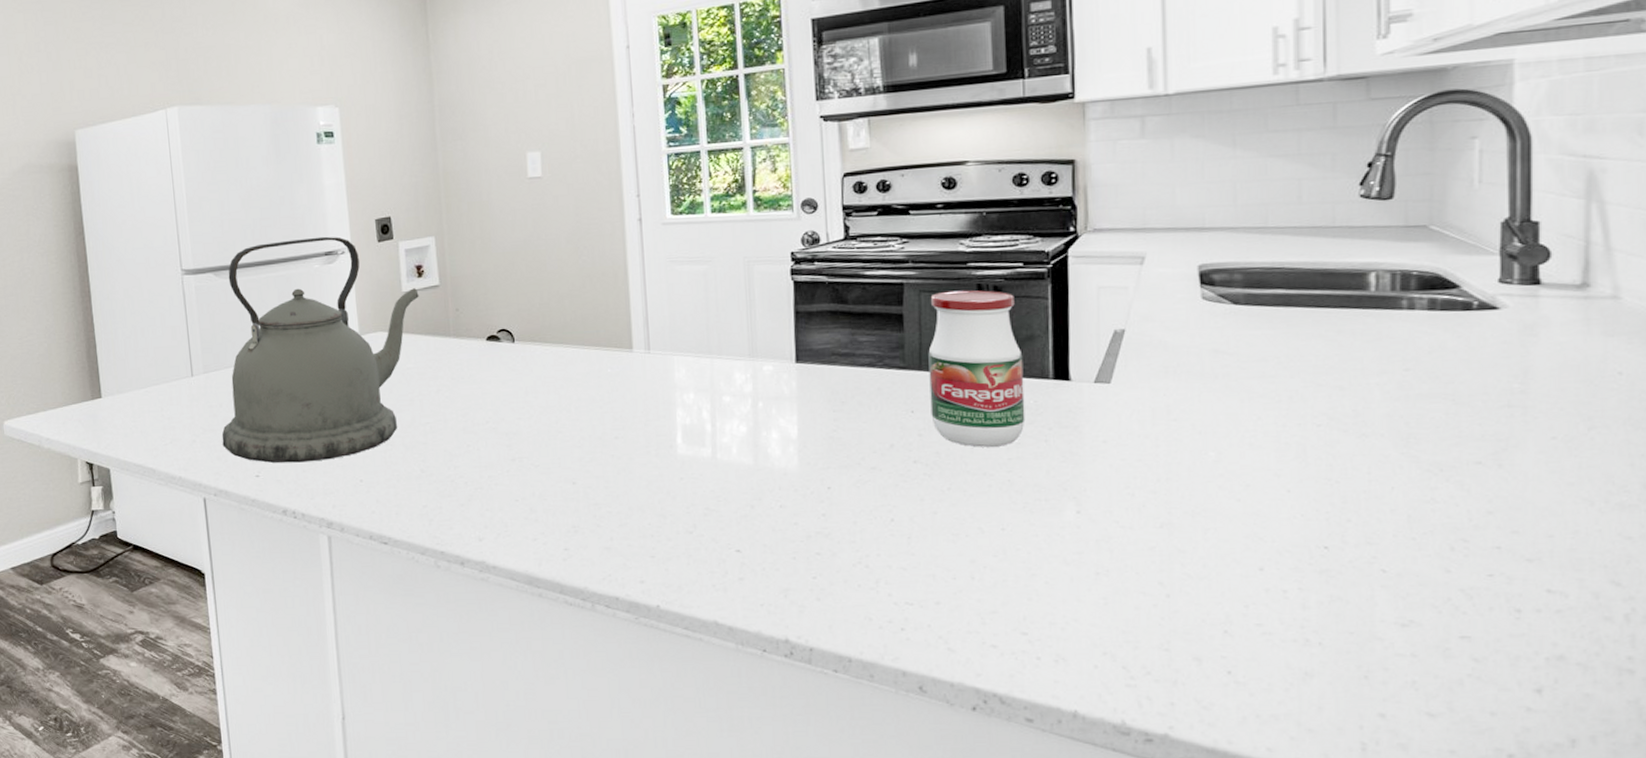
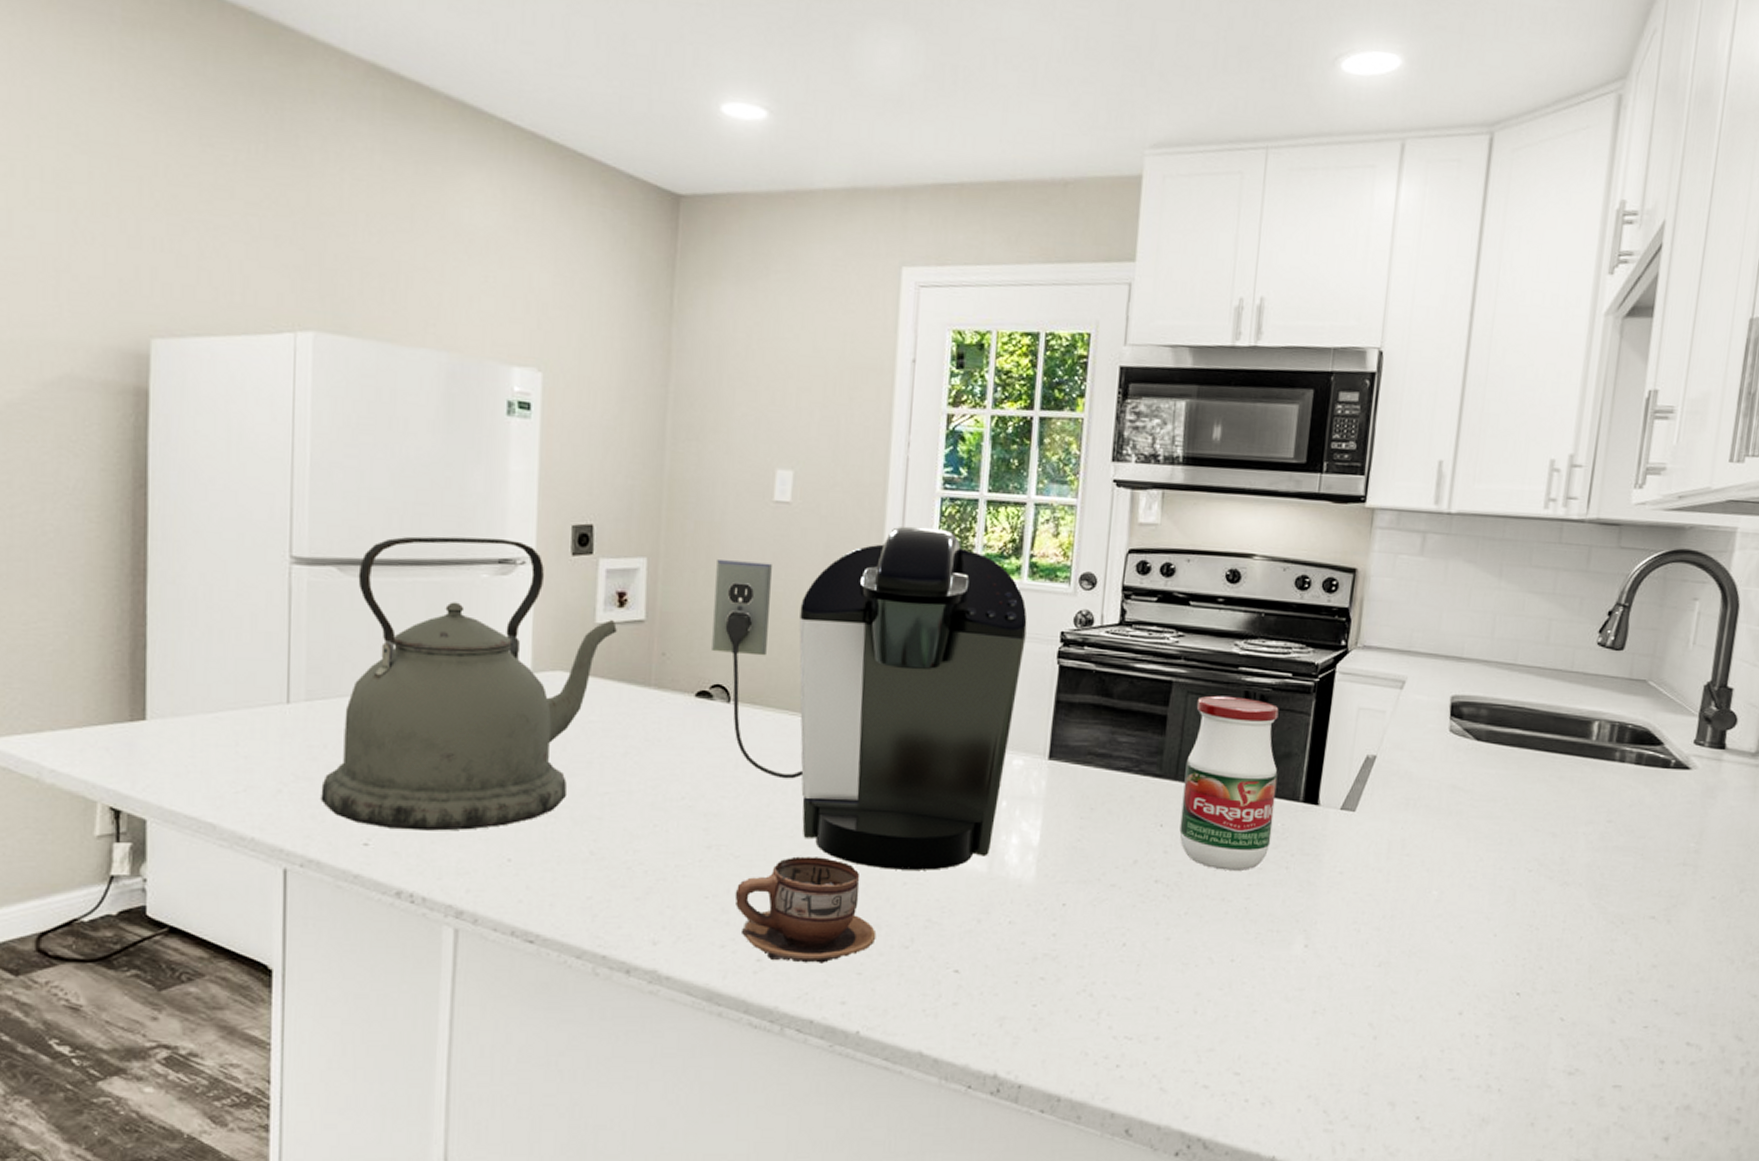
coffee maker: none [489,180,760,468] -> present [712,526,1028,870]
cup: none [539,461,663,550] -> present [734,856,877,963]

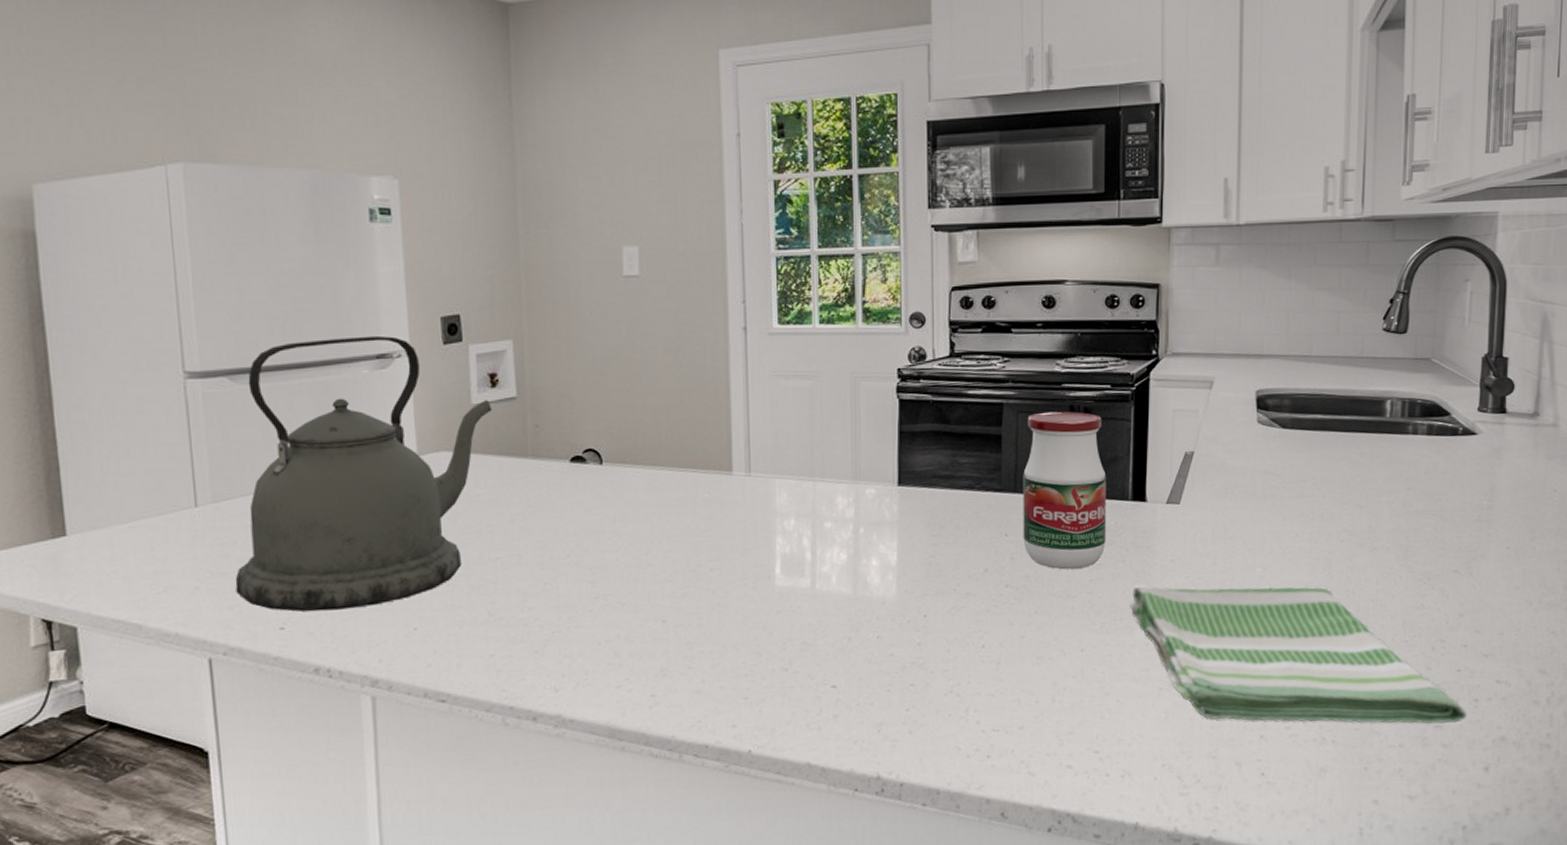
coffee maker: present [712,526,1028,870] -> none [577,285,866,601]
cup: present [734,856,877,963] -> none [625,596,758,695]
dish towel: none [1289,897,1651,1084] -> present [1130,586,1467,724]

